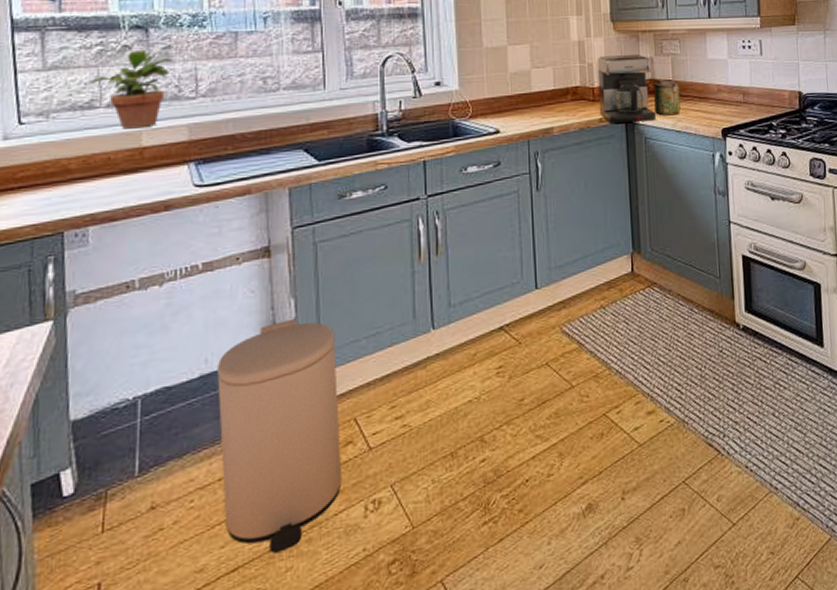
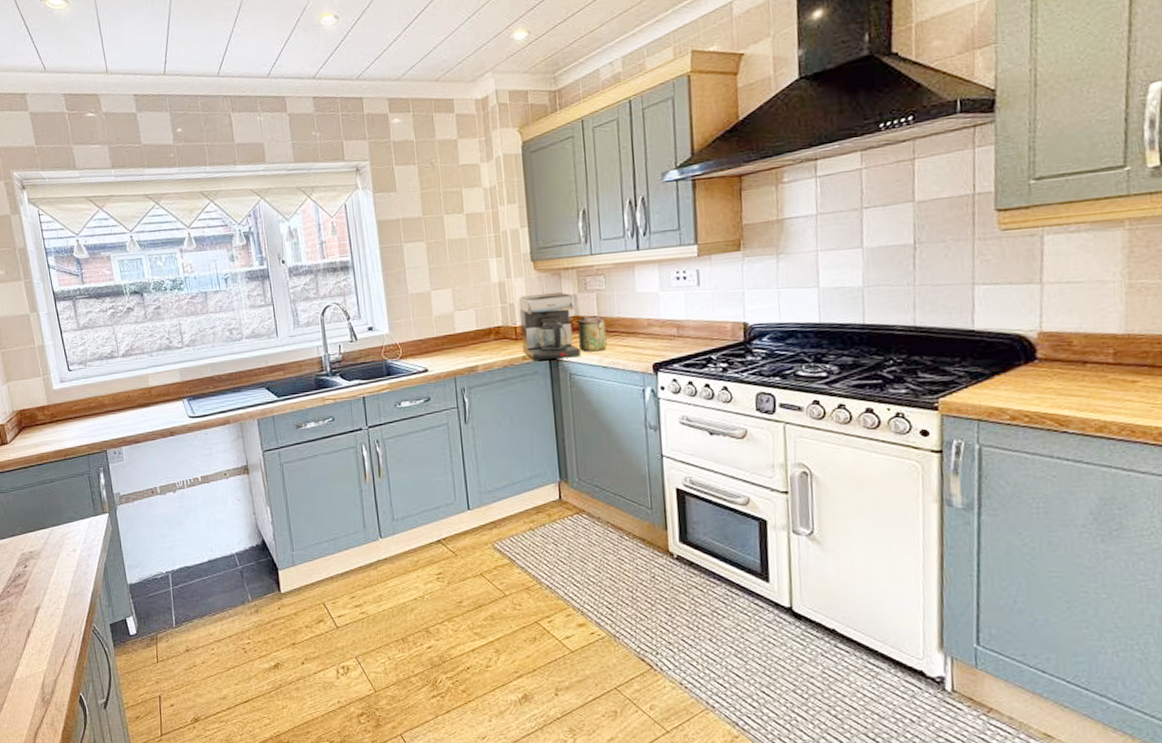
potted plant: present [90,49,172,129] -> none [109,310,162,374]
pedal bin: present [216,318,342,554] -> none [219,522,318,694]

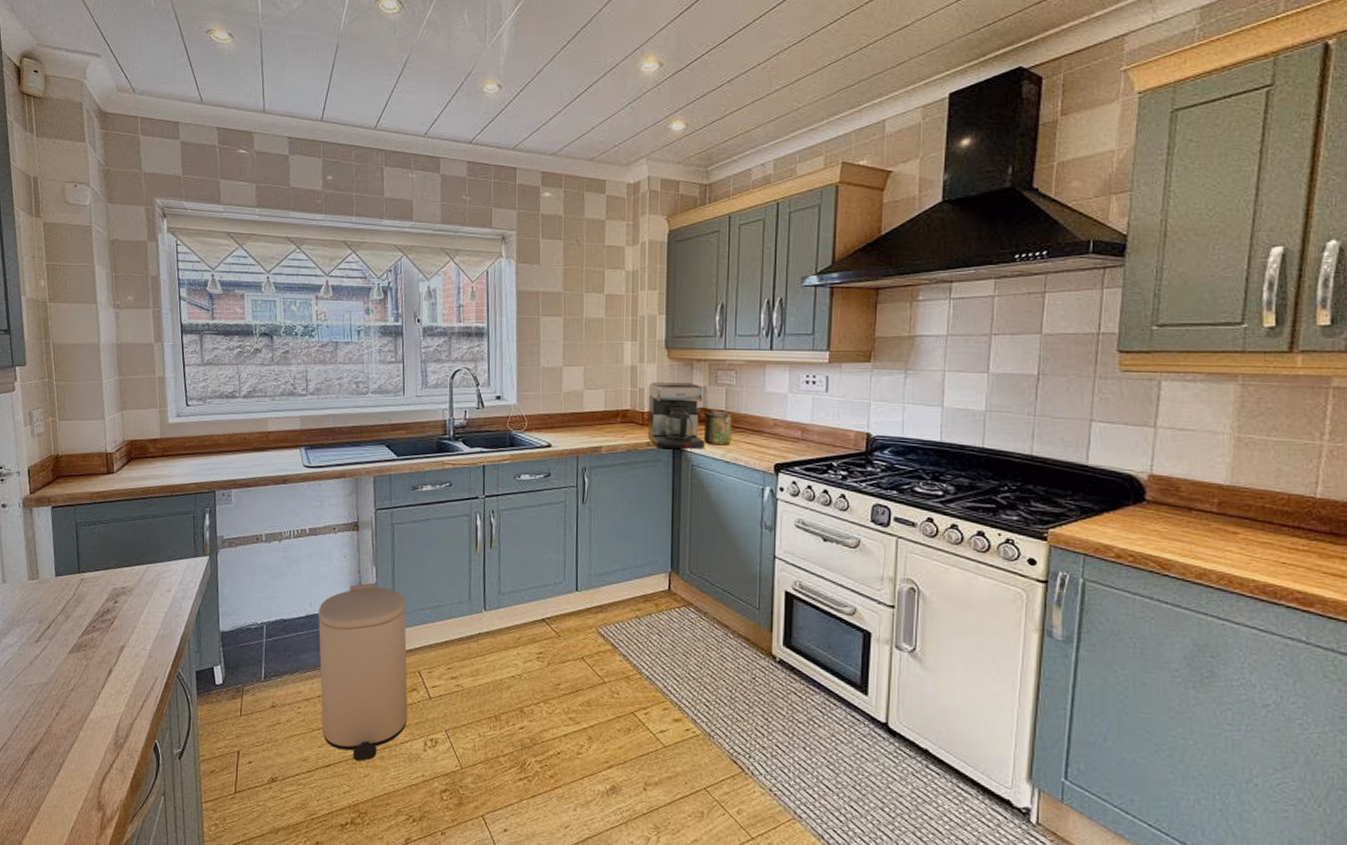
pedal bin: none [219,522,318,694] -> present [318,582,408,761]

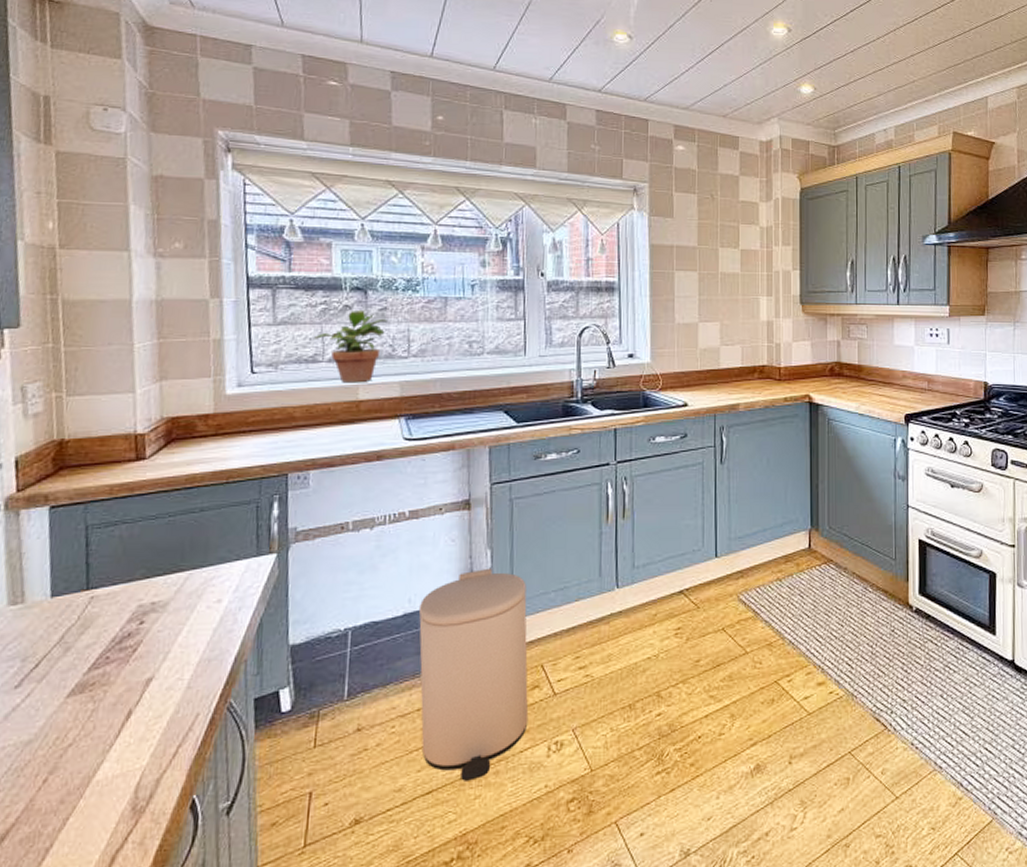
potted plant: none [233,352,289,416] -> present [314,309,387,383]
coffee maker: present [647,381,706,449] -> none [784,336,841,404]
canister: present [703,408,732,446] -> none [838,362,865,399]

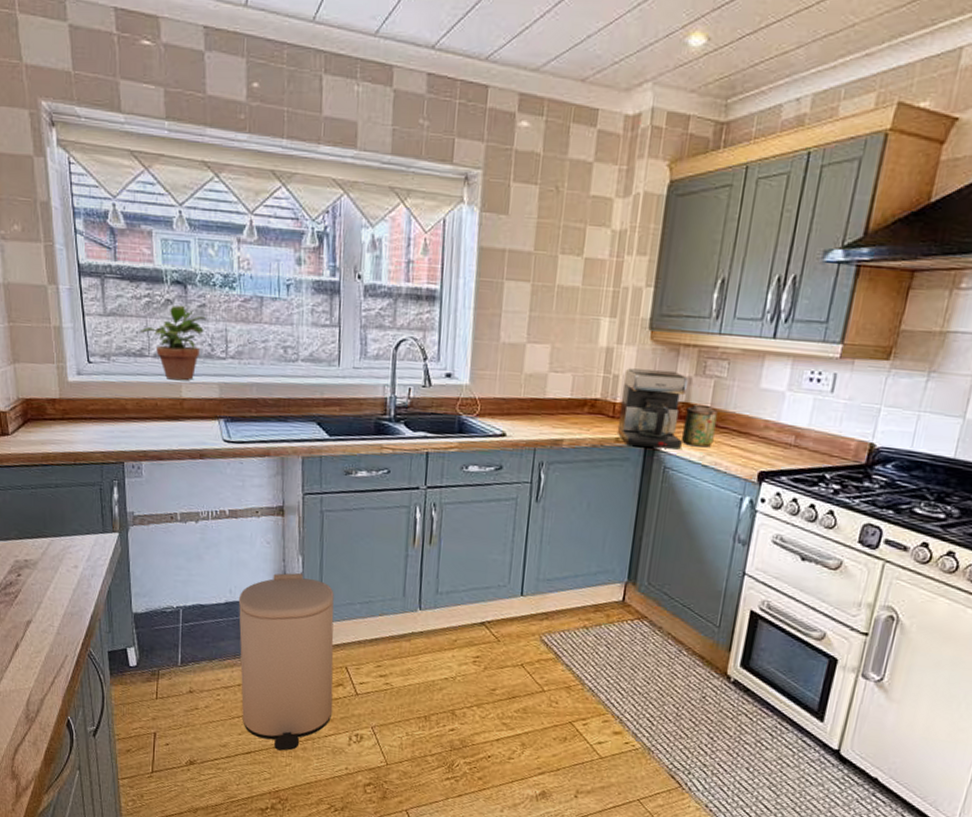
coffee maker: none [784,336,841,404] -> present [617,368,689,450]
canister: none [838,362,865,399] -> present [681,404,718,448]

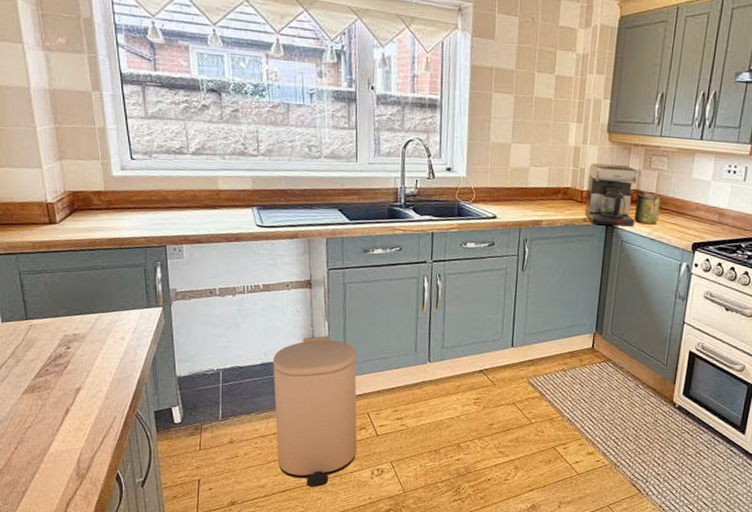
potted plant: present [140,305,206,381] -> none [180,110,239,175]

